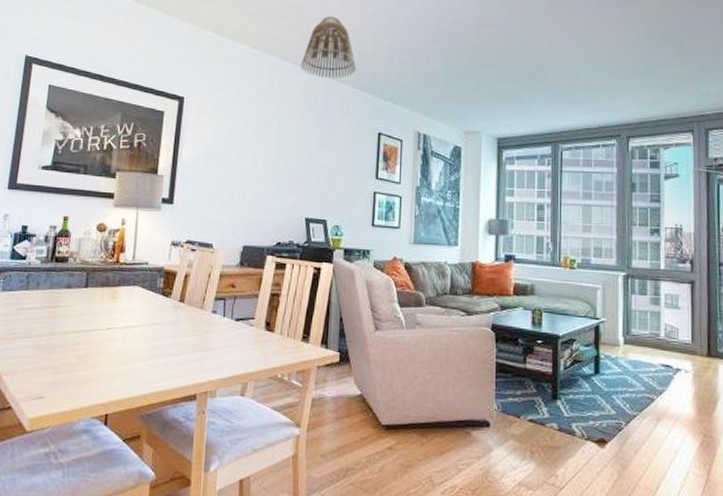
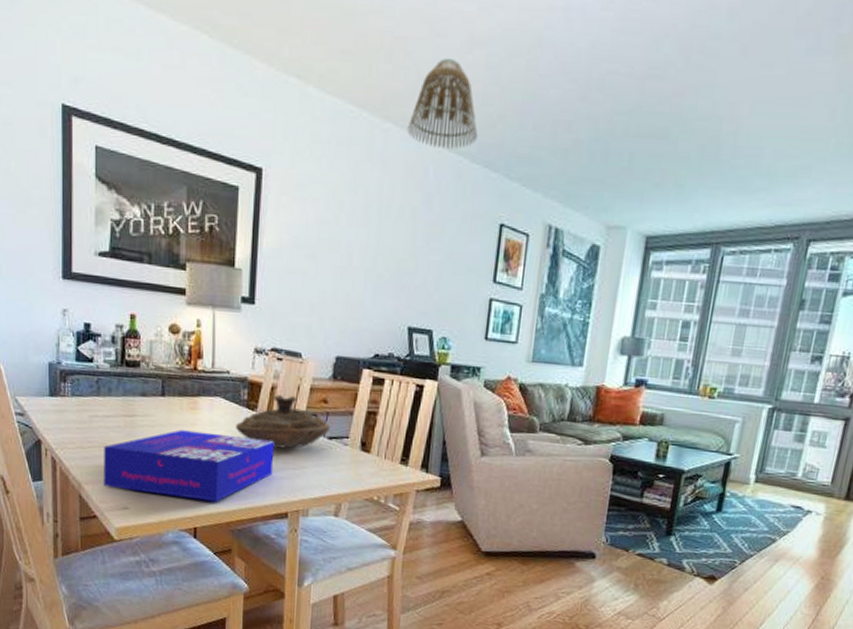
board game: none [22,318,186,387] -> present [104,430,275,502]
decorative bowl: none [151,282,237,332] -> present [236,394,330,449]

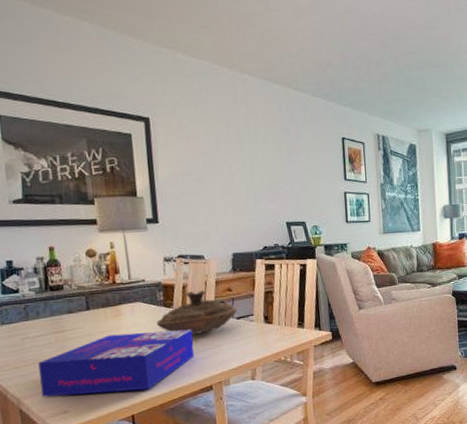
lamp shade: present [407,59,478,149] -> none [260,26,315,89]

